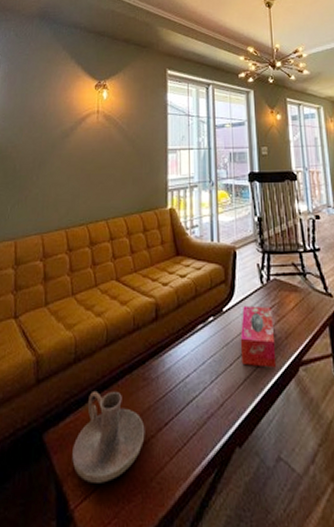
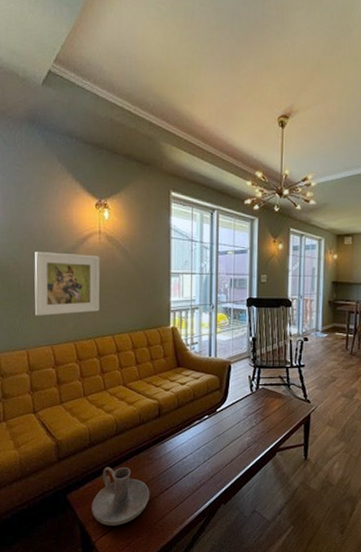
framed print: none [27,134,97,201] -> present [34,252,100,316]
tissue box: present [240,305,277,368] -> none [229,407,259,453]

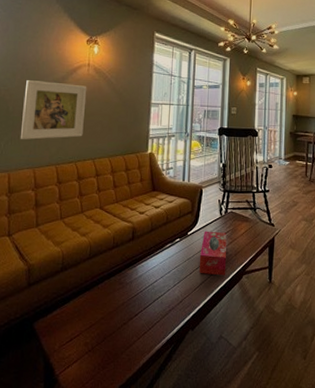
candle holder: present [92,467,150,526] -> none [58,292,119,356]
tissue box: none [229,407,259,453] -> present [198,231,227,276]

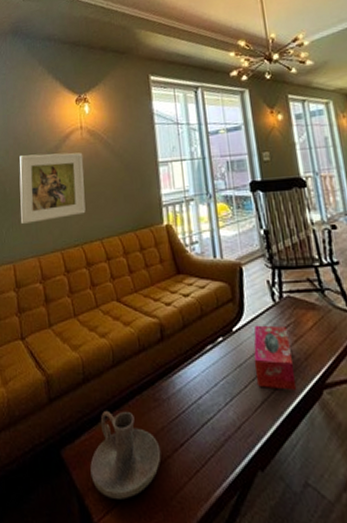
candle holder: none [58,292,119,356] -> present [90,411,161,500]

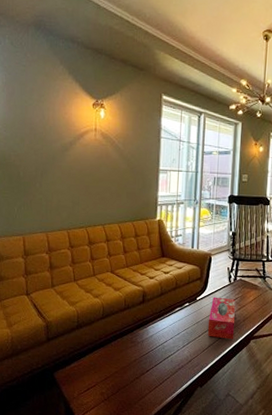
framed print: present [19,152,86,224] -> none [32,145,95,205]
candle holder: present [90,411,161,500] -> none [76,348,132,404]

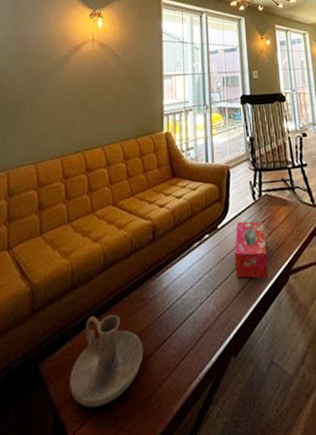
candle holder: none [76,348,132,404] -> present [69,314,143,408]

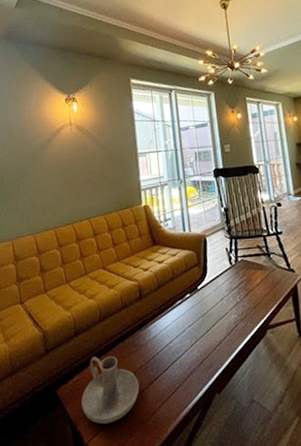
tissue box: present [234,221,269,279] -> none [214,283,247,332]

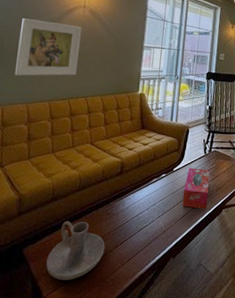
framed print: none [15,145,75,207] -> present [14,18,82,76]
tissue box: none [214,283,247,332] -> present [182,167,210,209]

